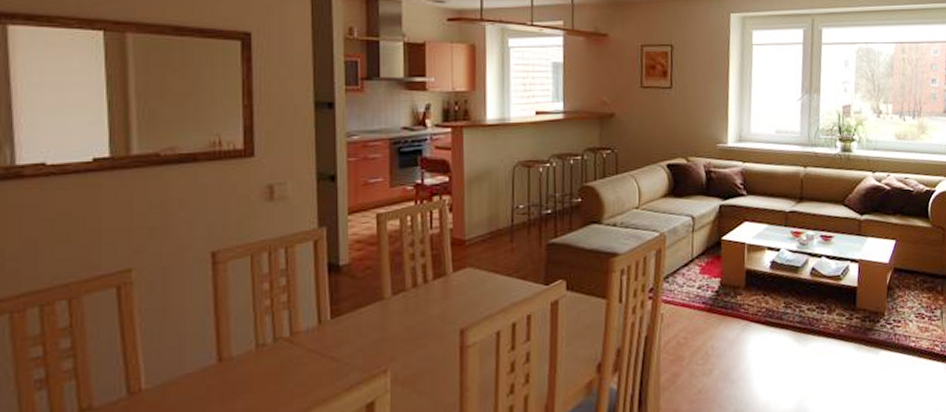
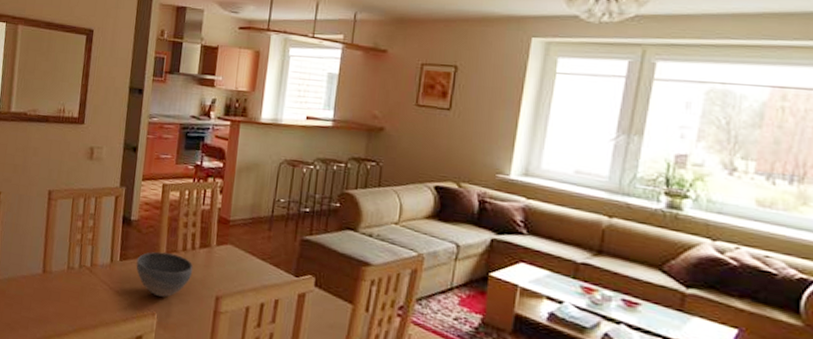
bowl: none [354,293,429,349] -> present [136,251,194,297]

